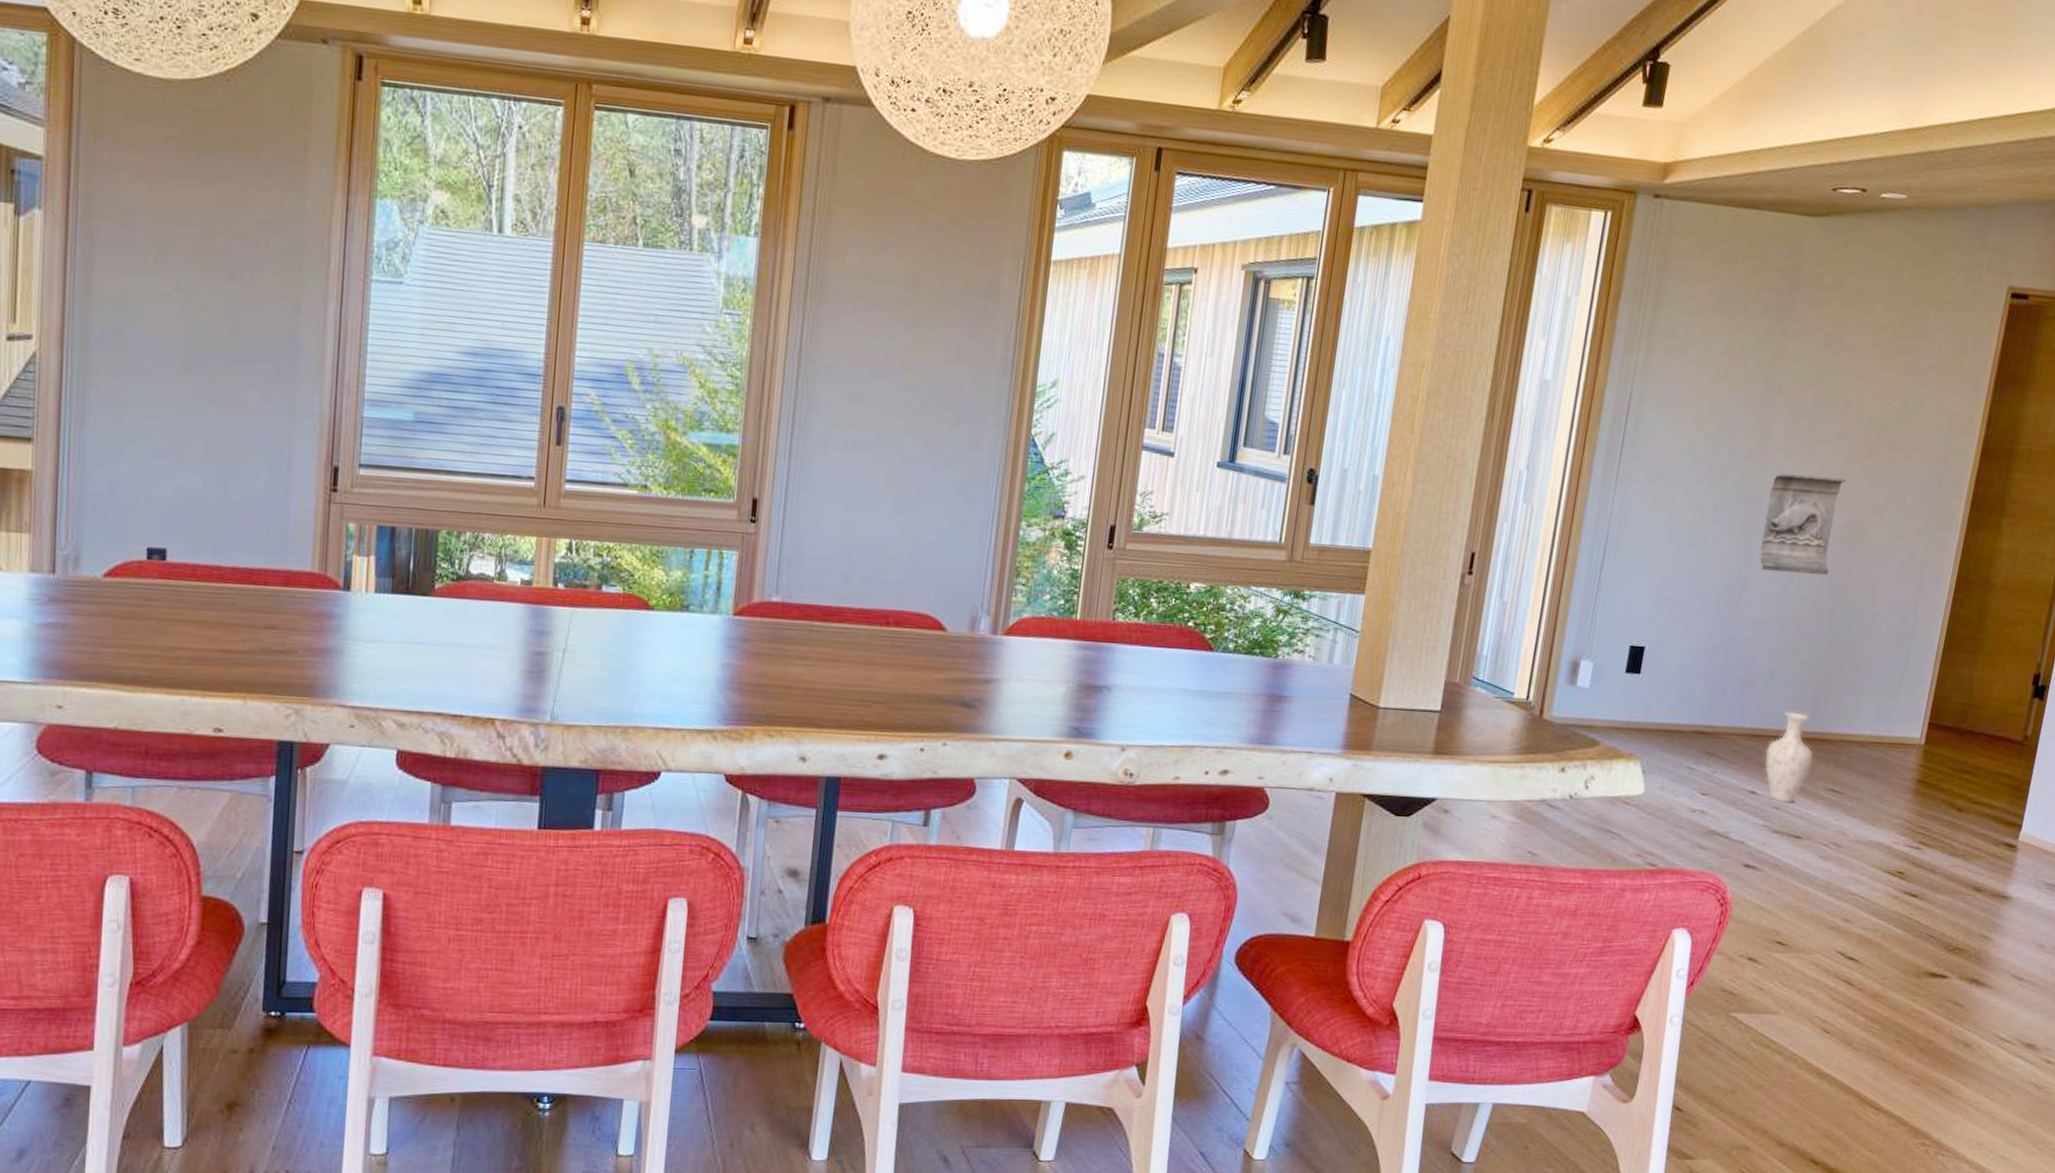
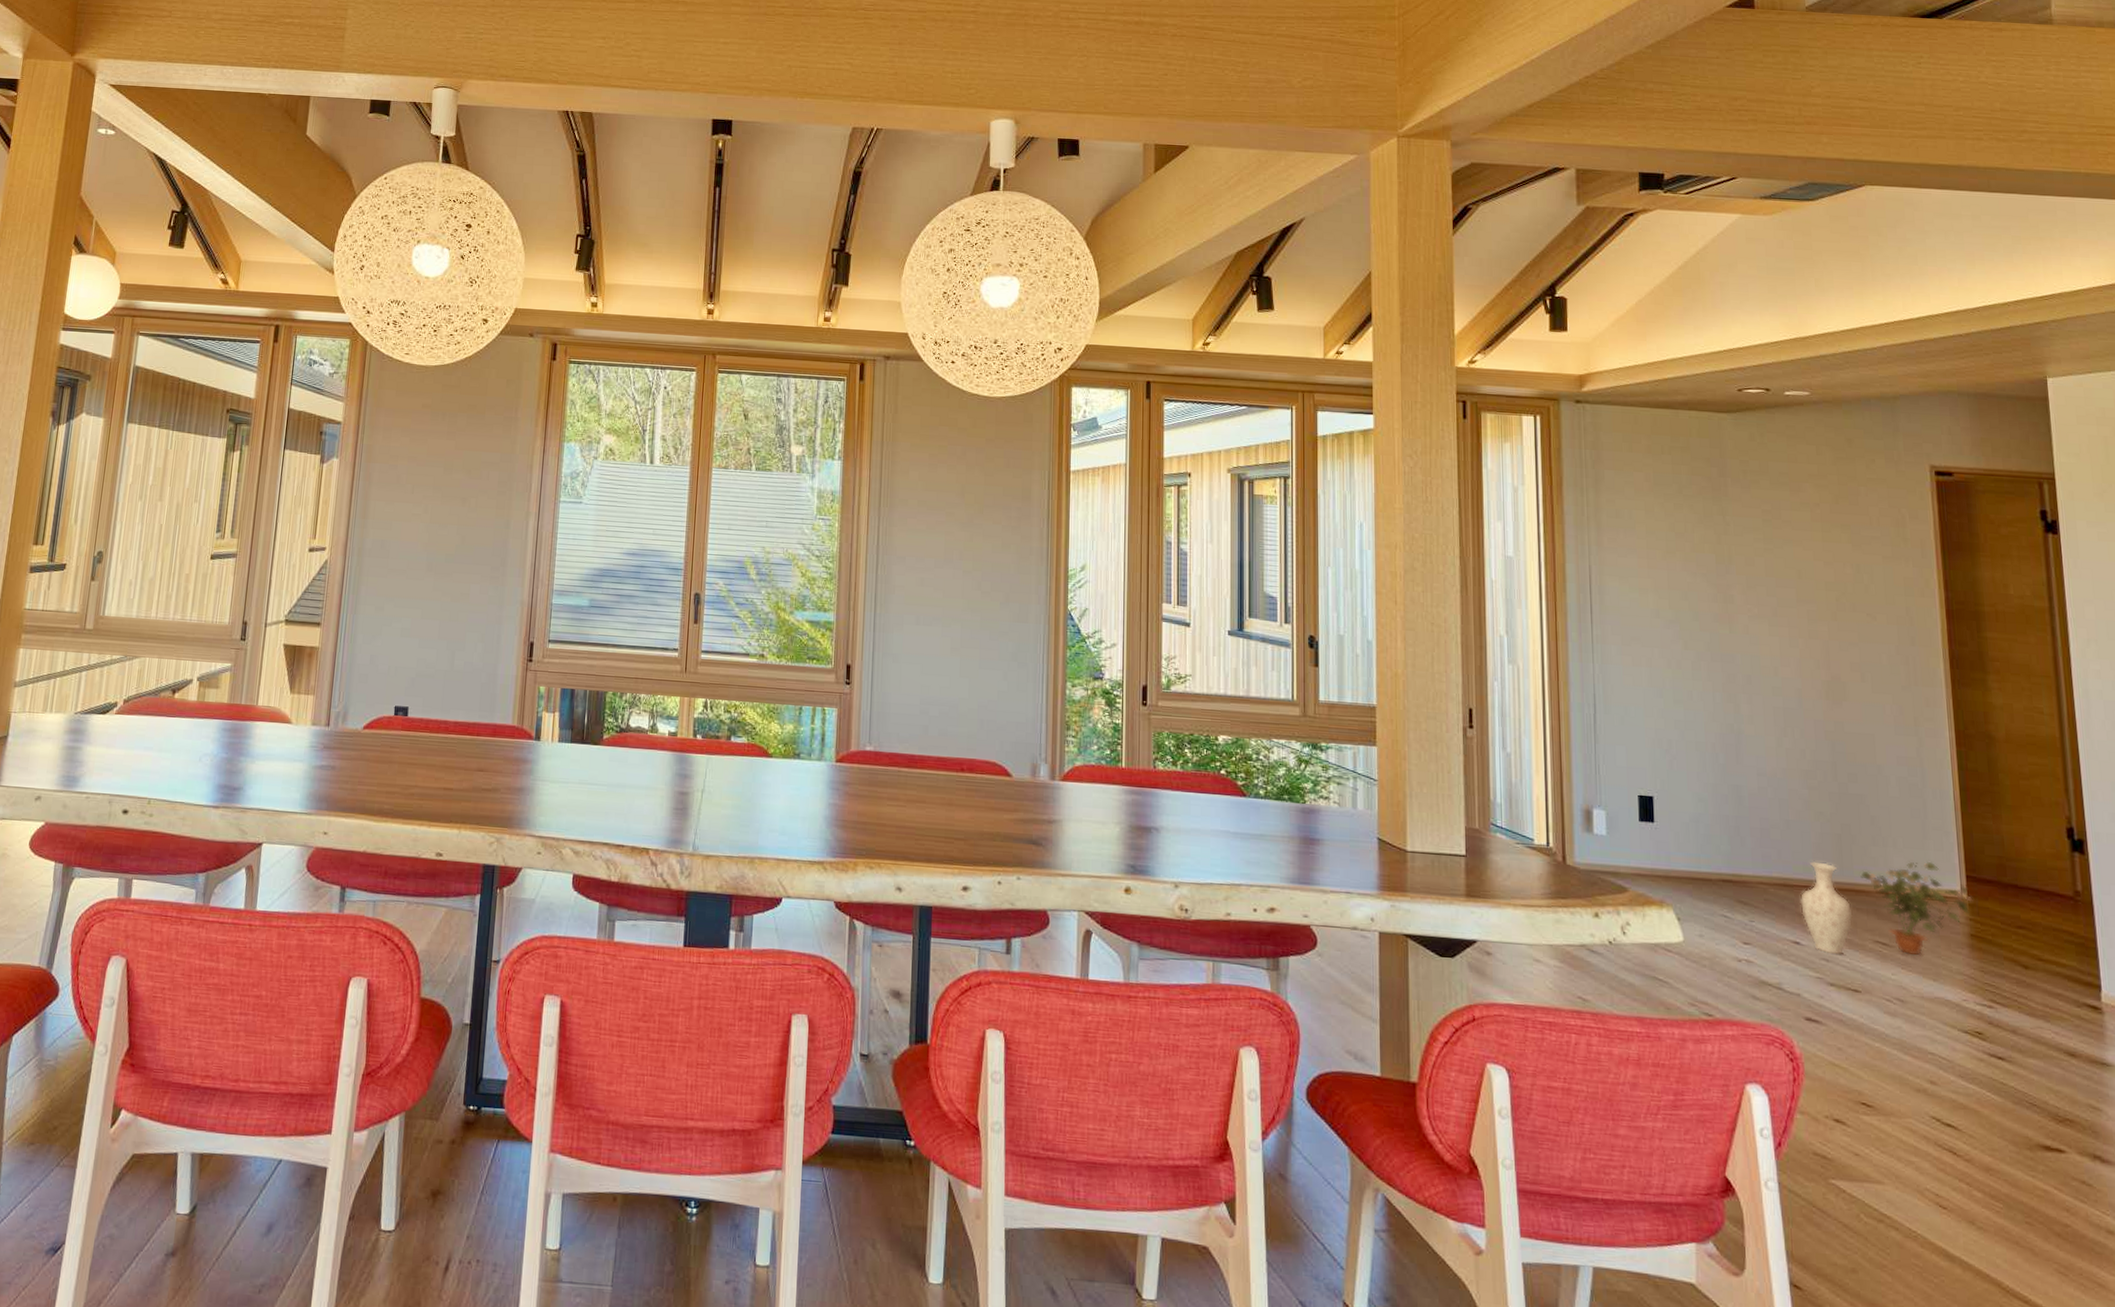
architectural ornament: present [1759,473,1846,576] -> none [1744,635,1822,730]
potted plant: none [1829,709,1928,802] -> present [1860,861,1972,956]

